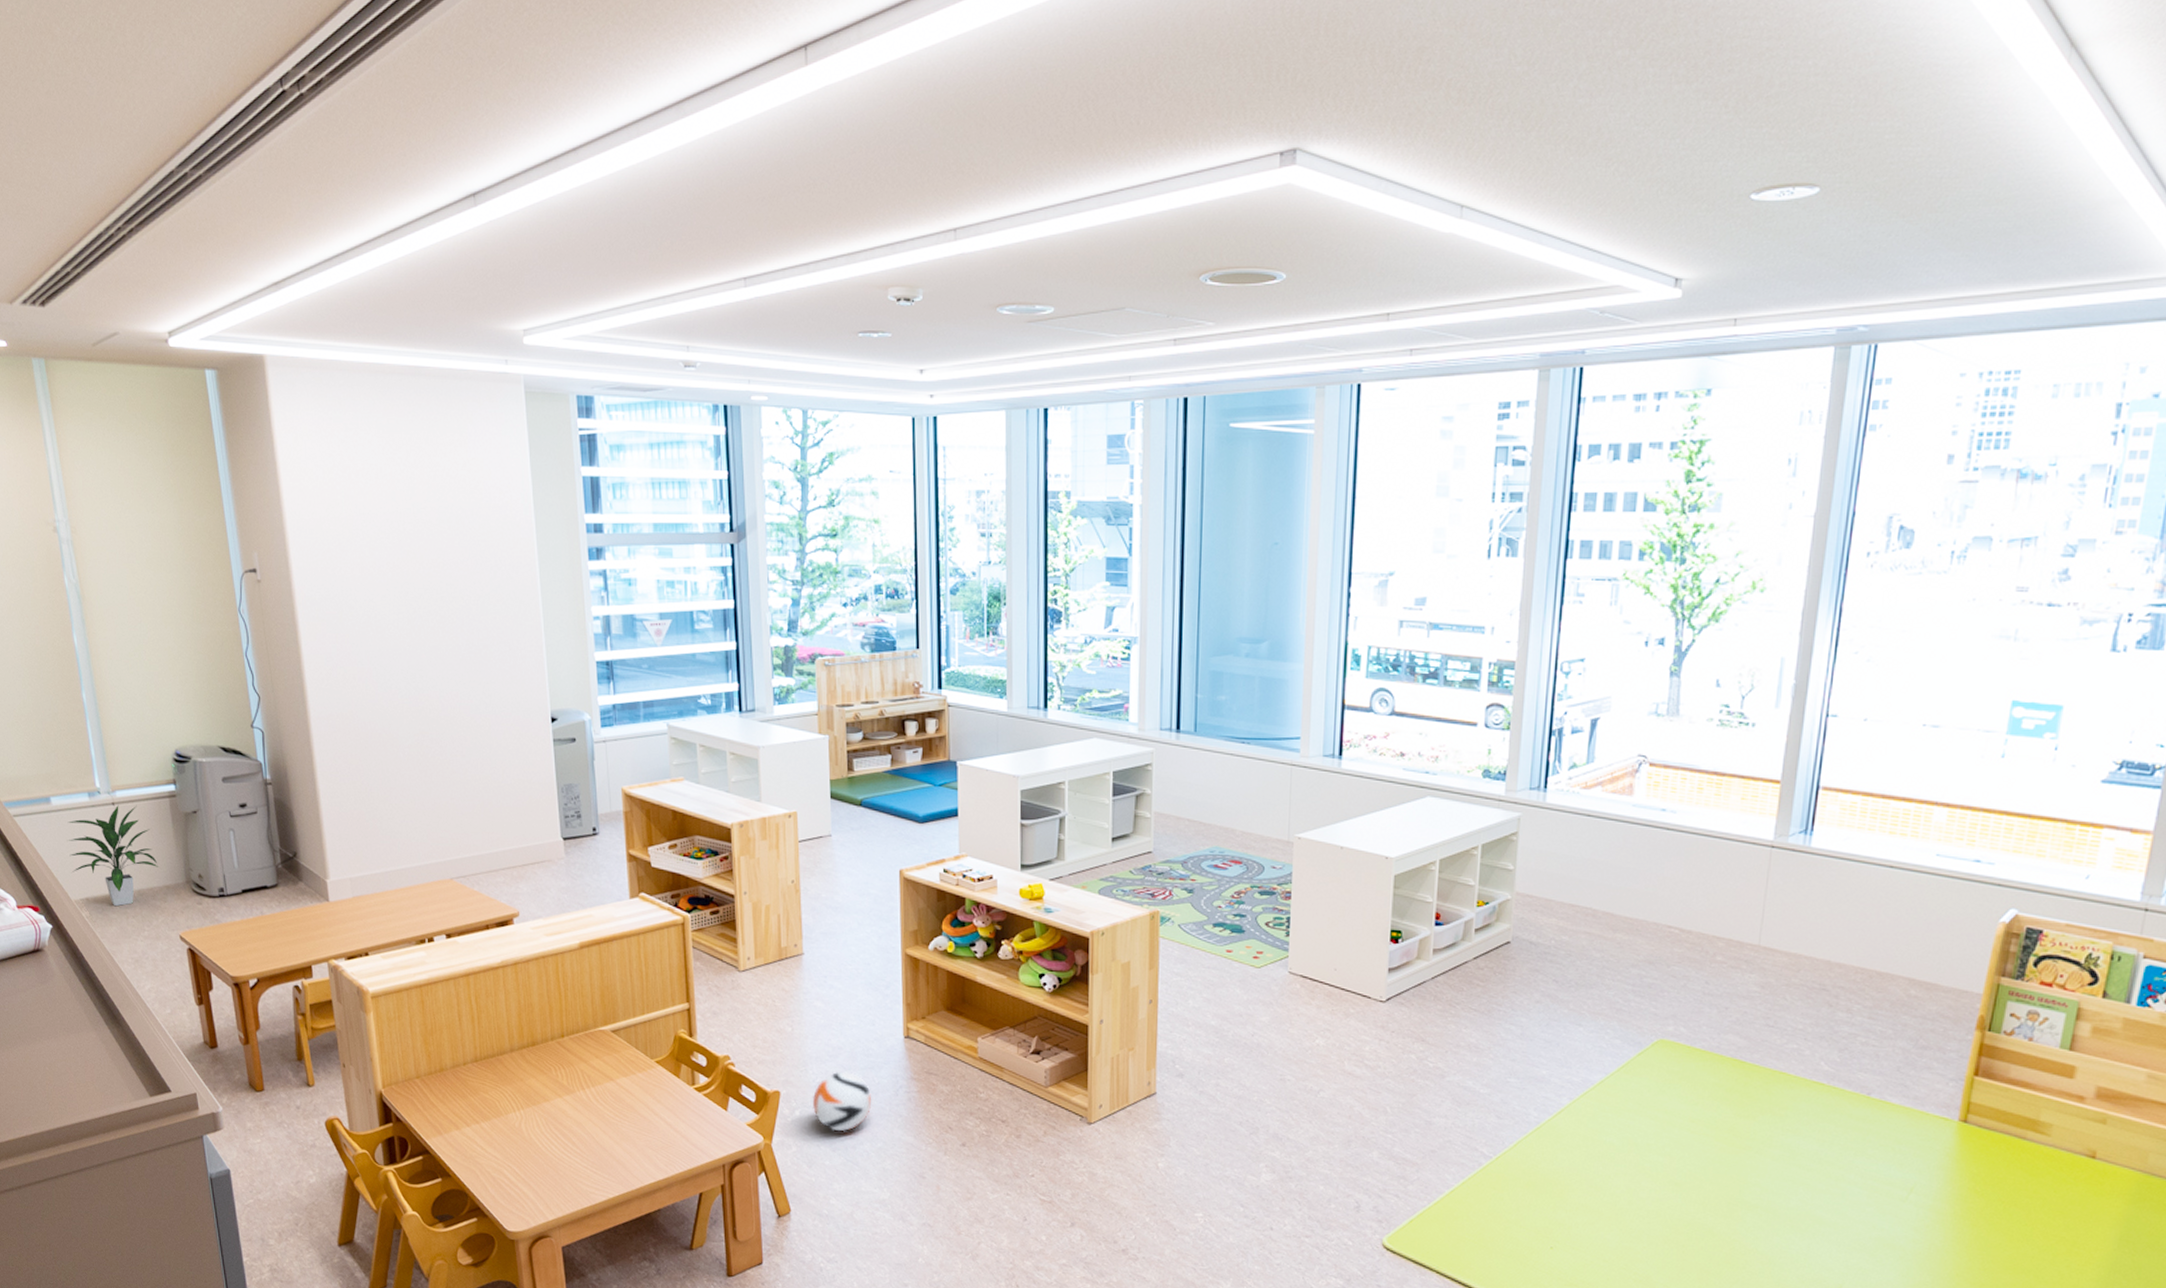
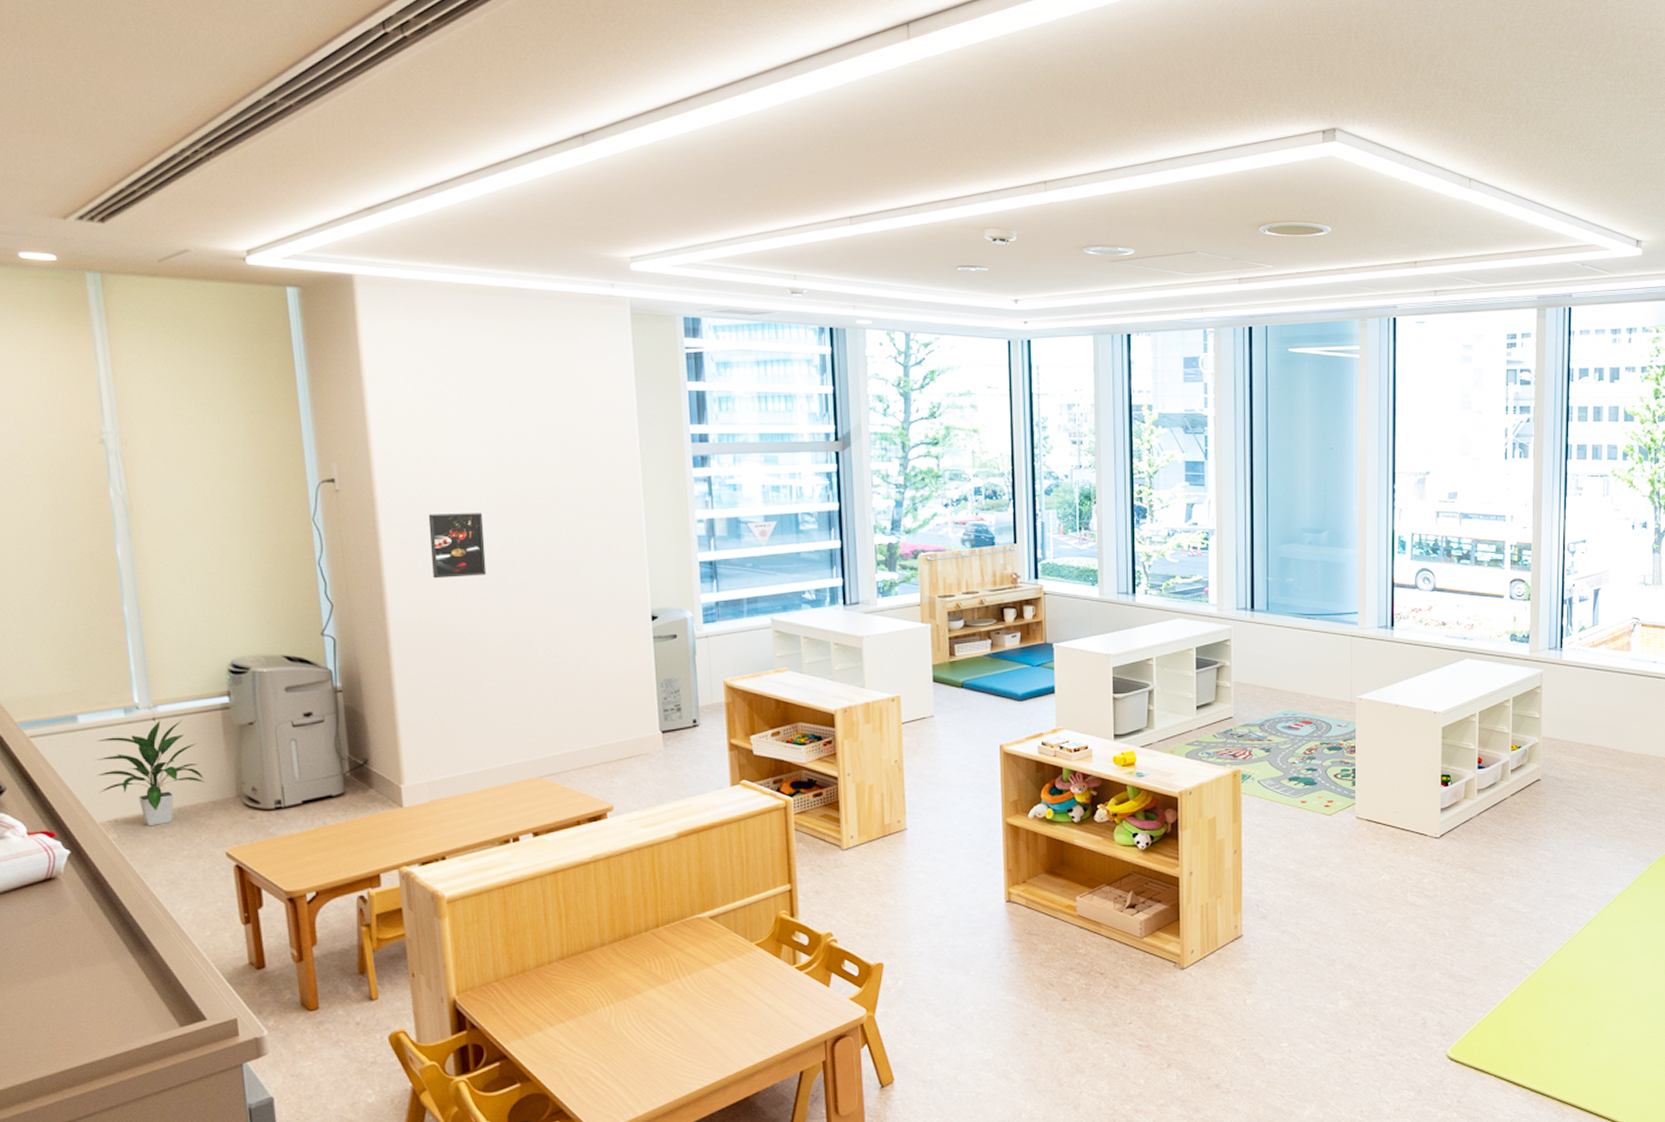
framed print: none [341,605,395,673] -> present [428,513,486,579]
ball: present [813,1071,871,1132] -> none [916,939,974,998]

